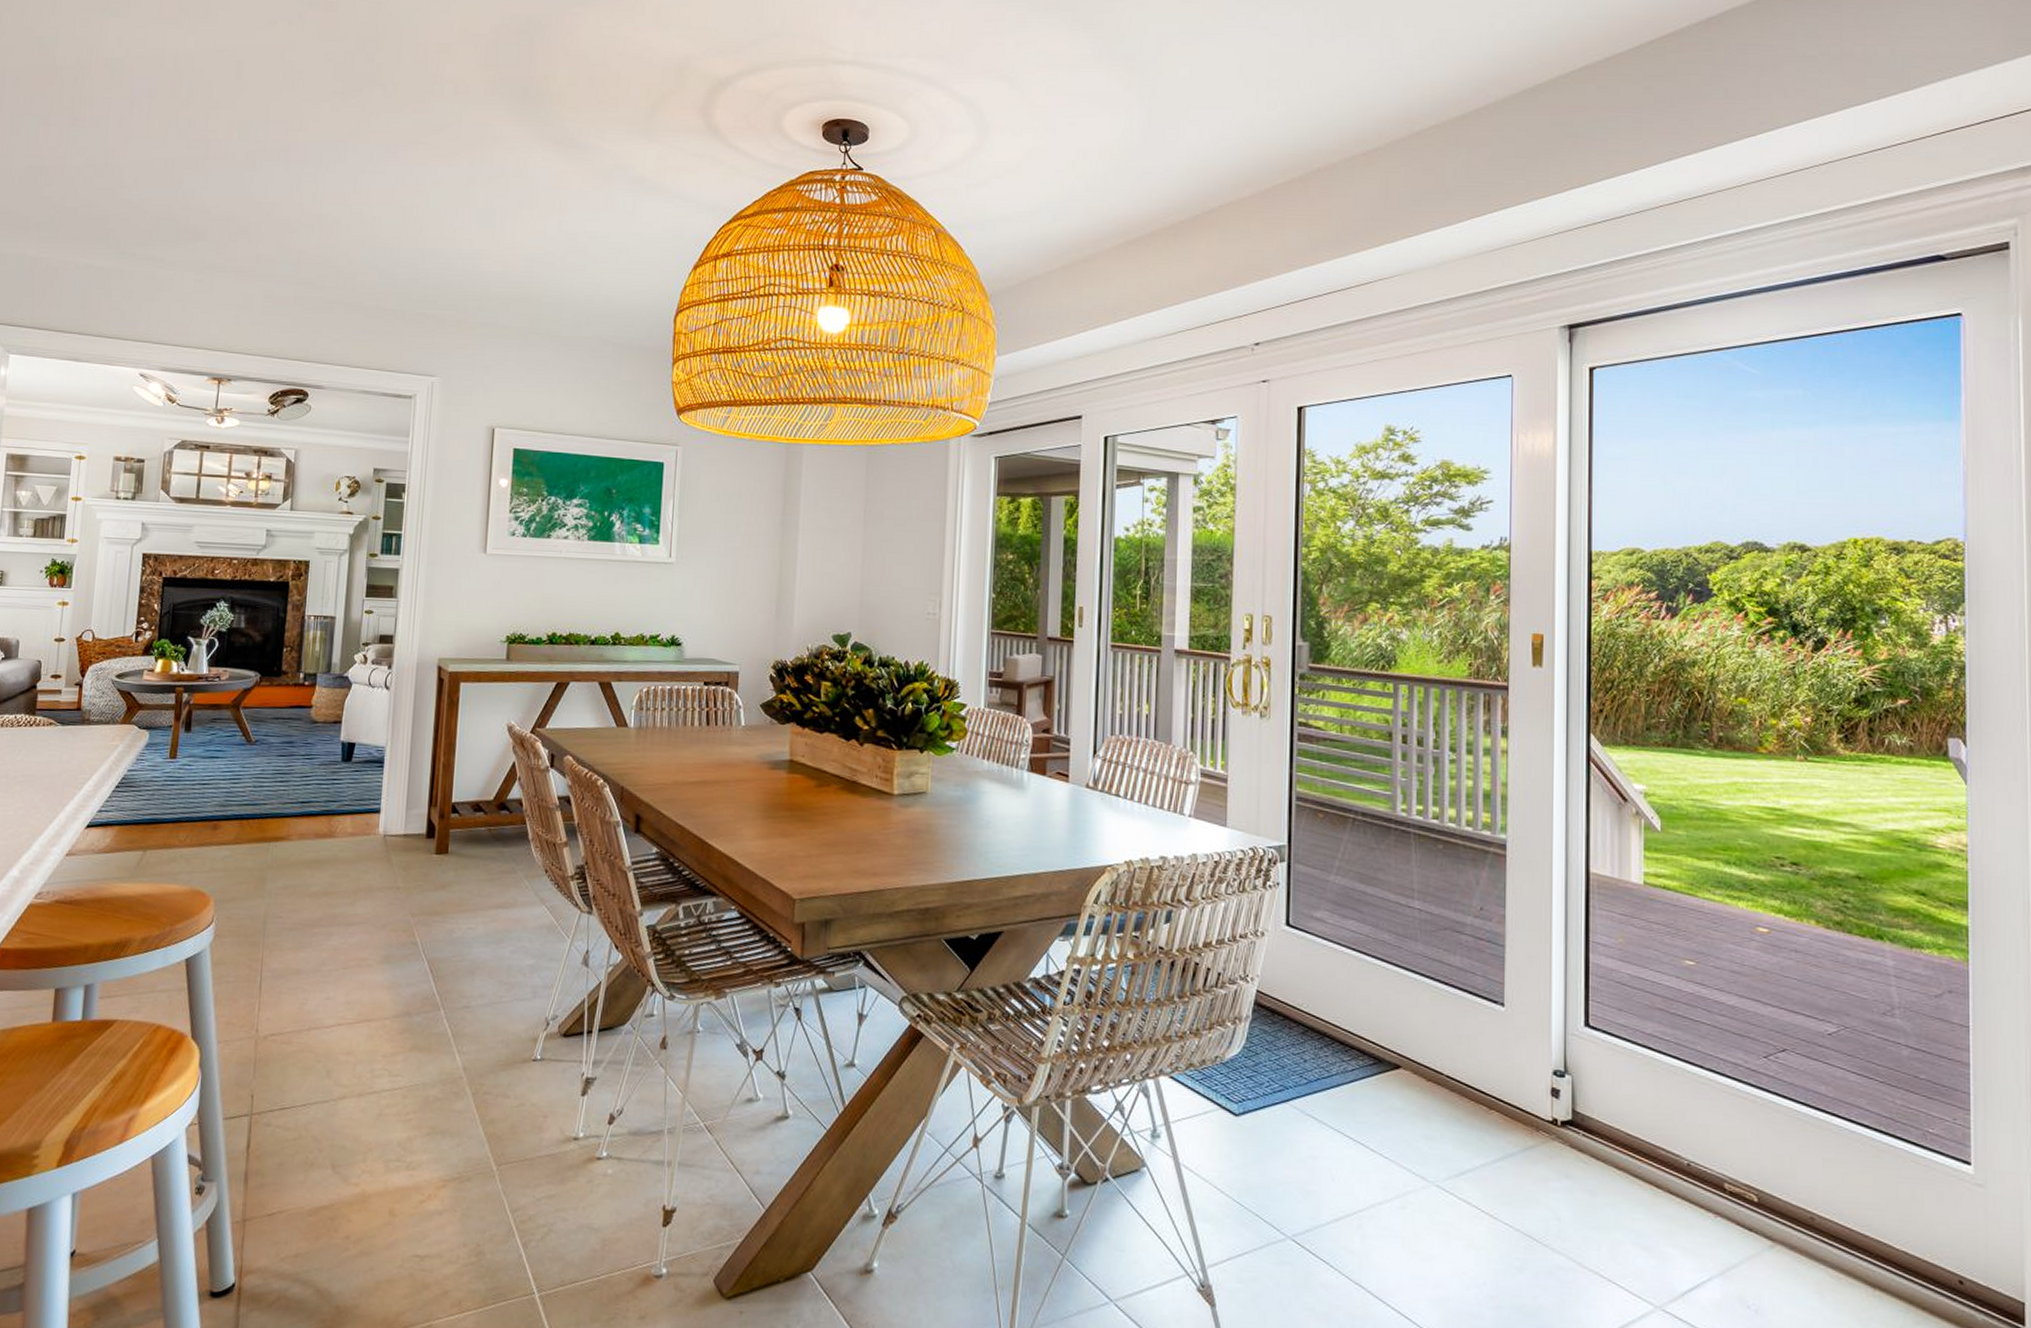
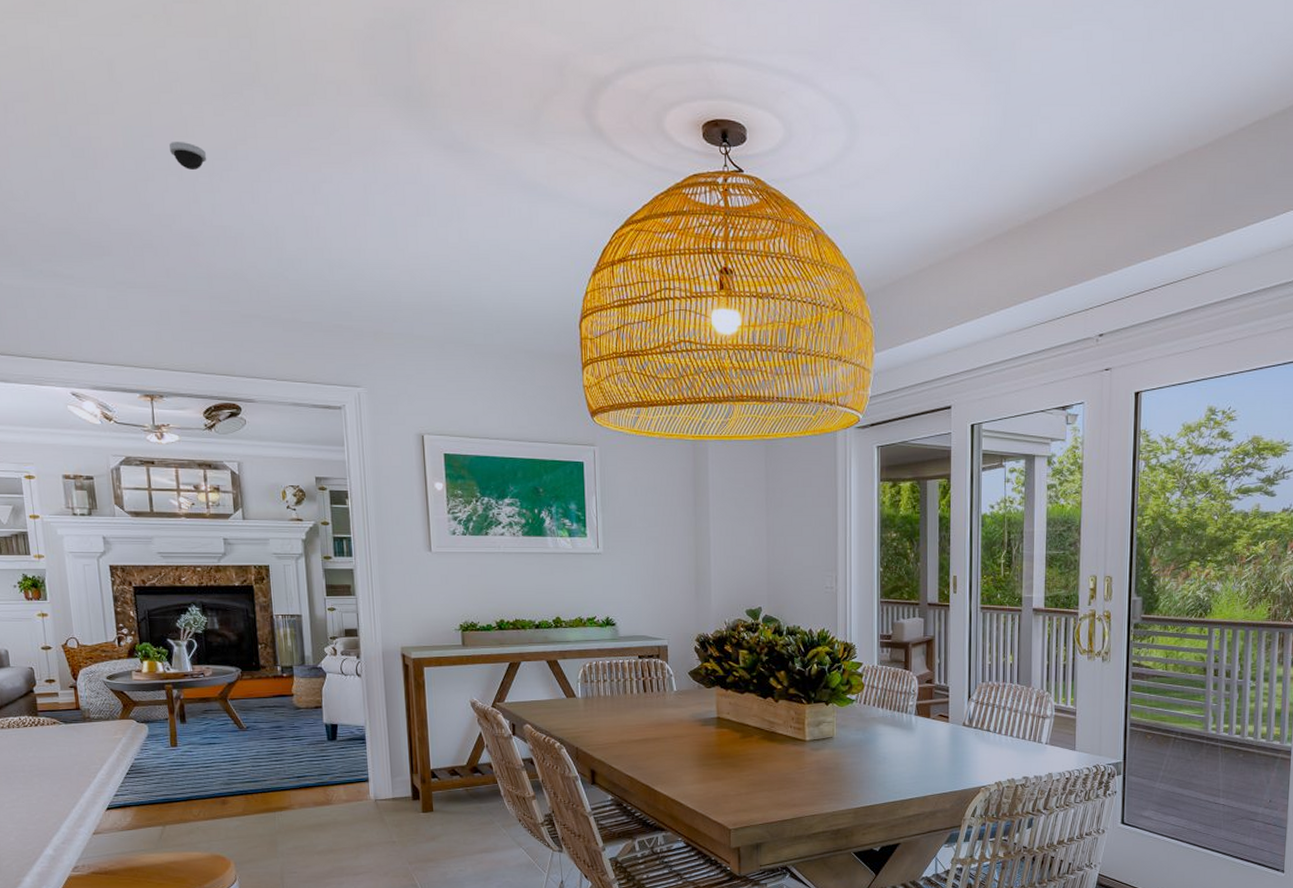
dome security camera: none [281,135,317,161] -> present [169,142,207,170]

